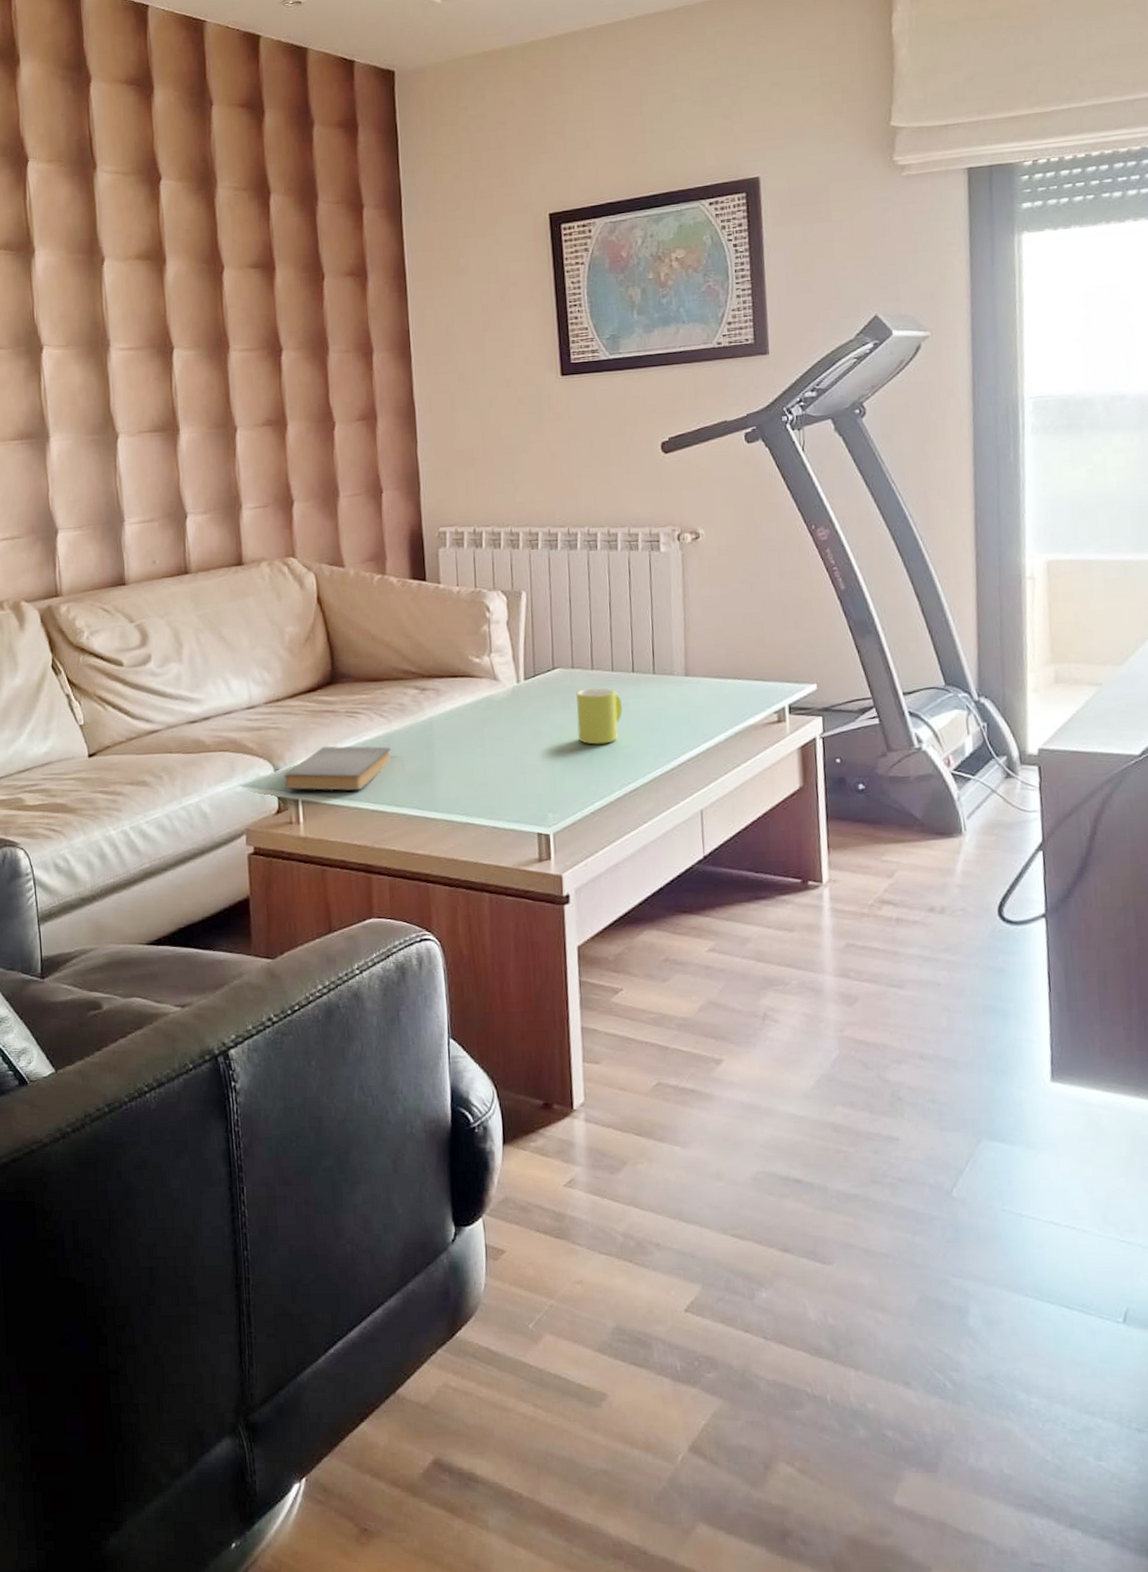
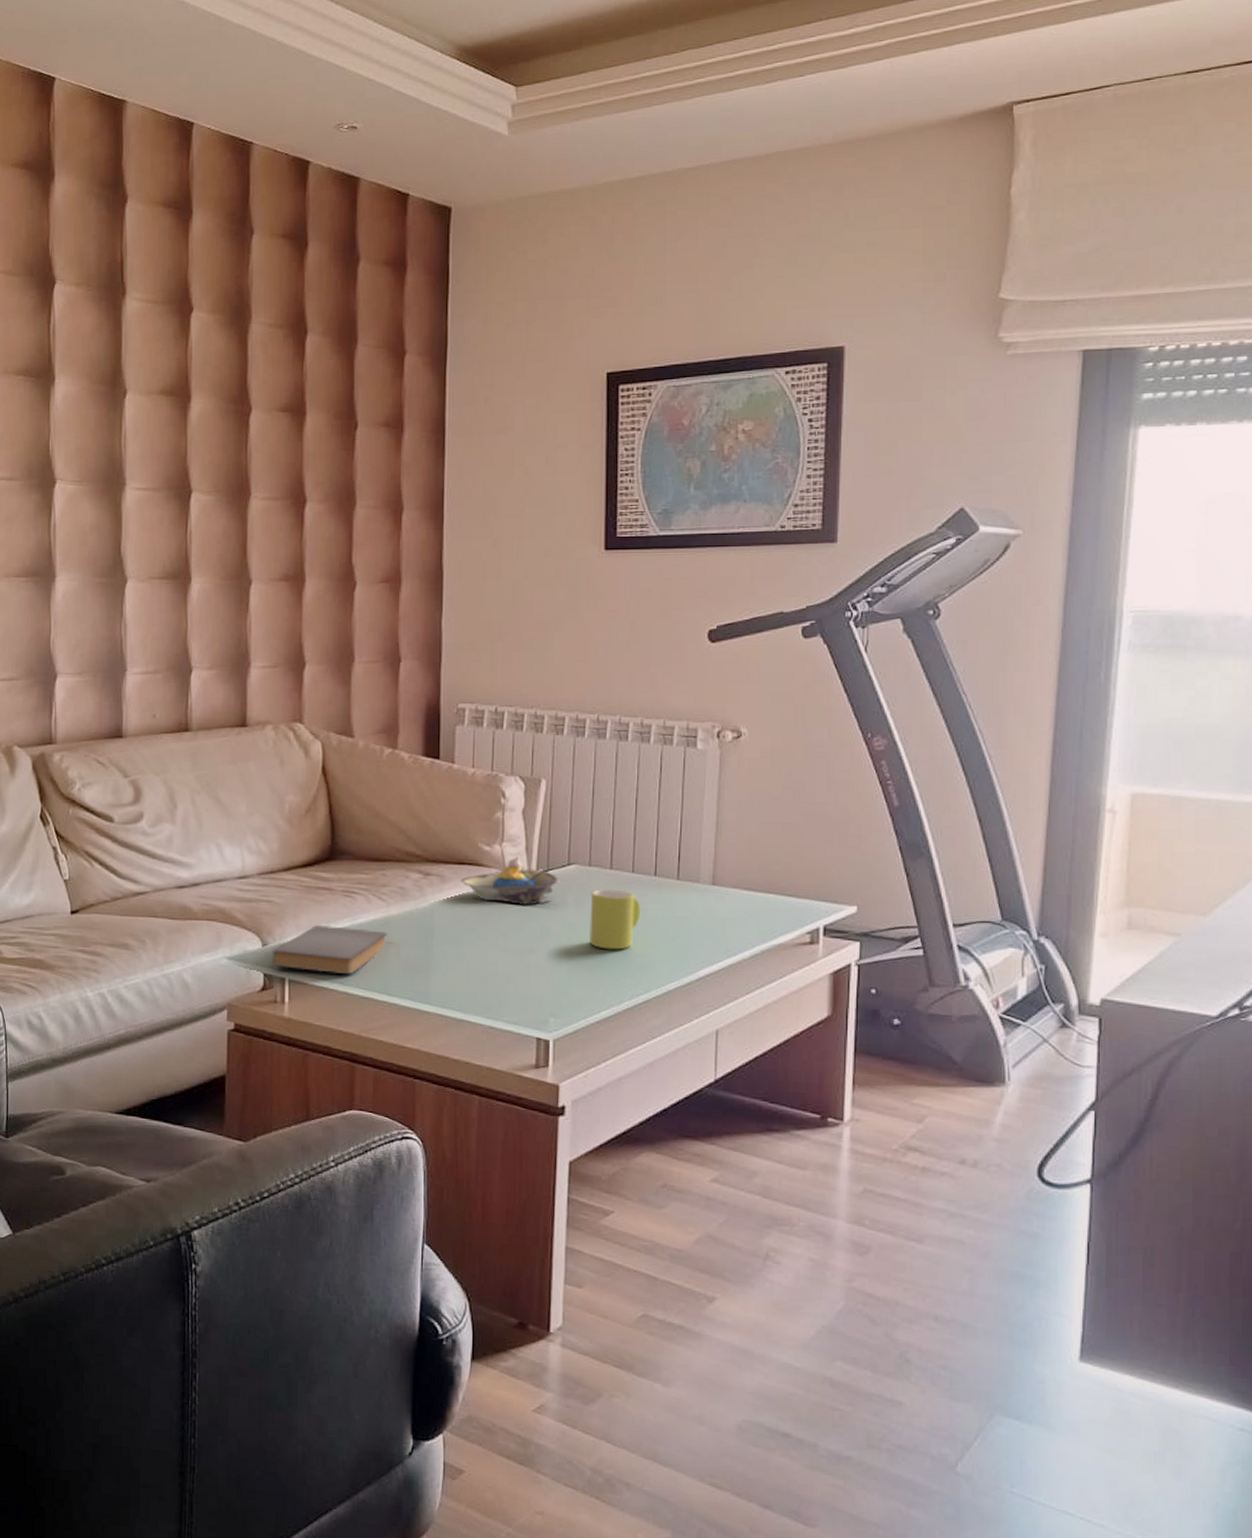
decorative bowl: none [454,666,546,710] -> present [460,857,559,905]

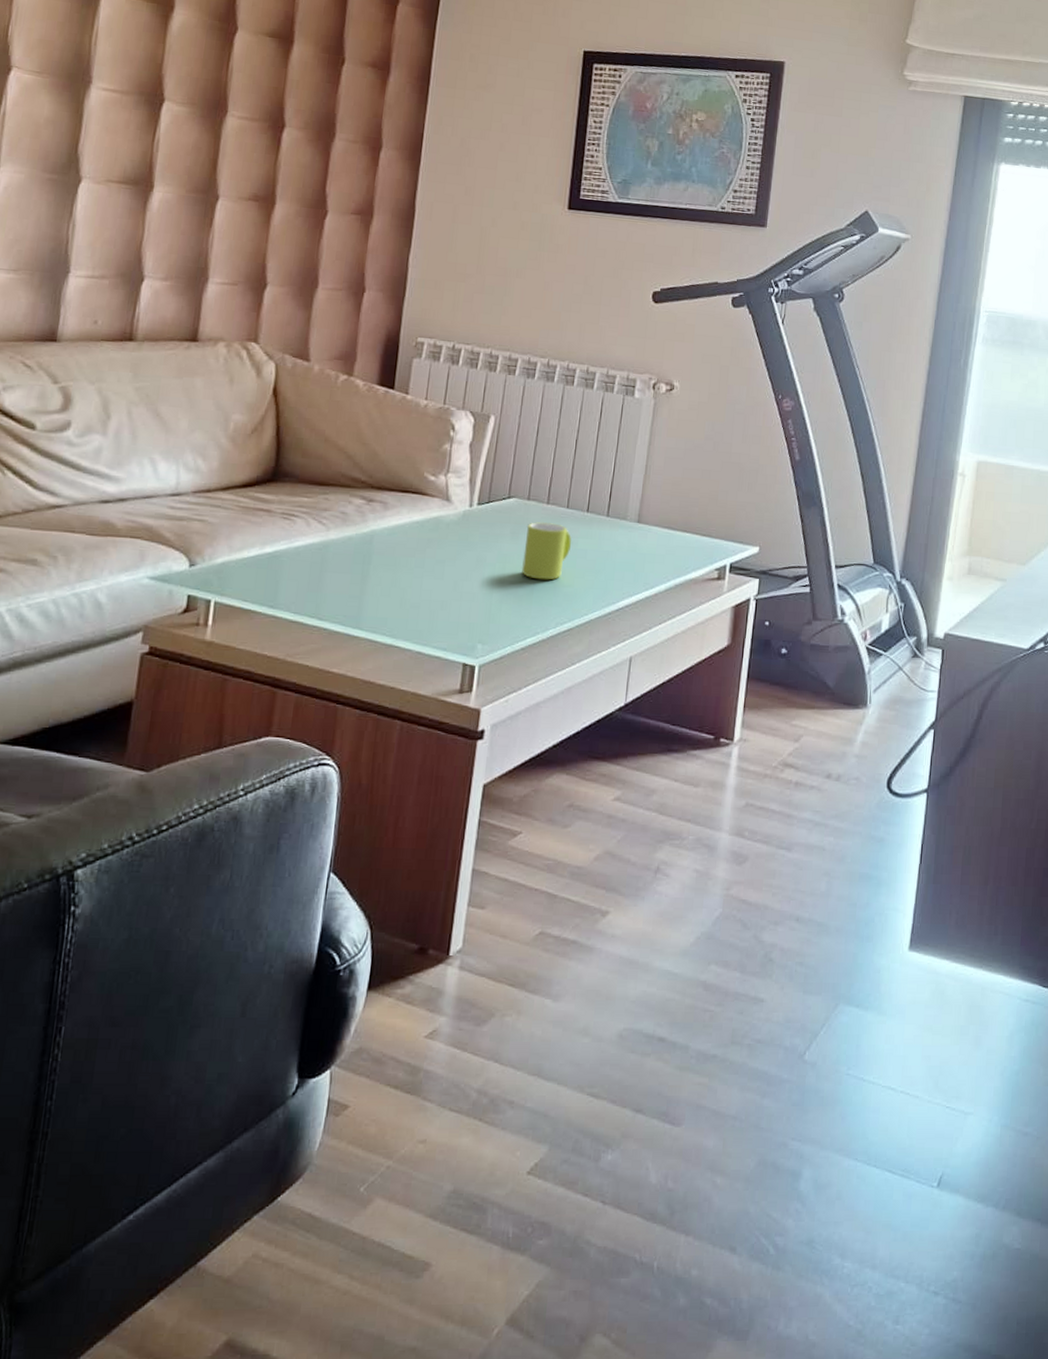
book: present [271,925,387,975] -> none [198,547,324,598]
decorative bowl: present [460,857,559,905] -> none [402,488,499,535]

